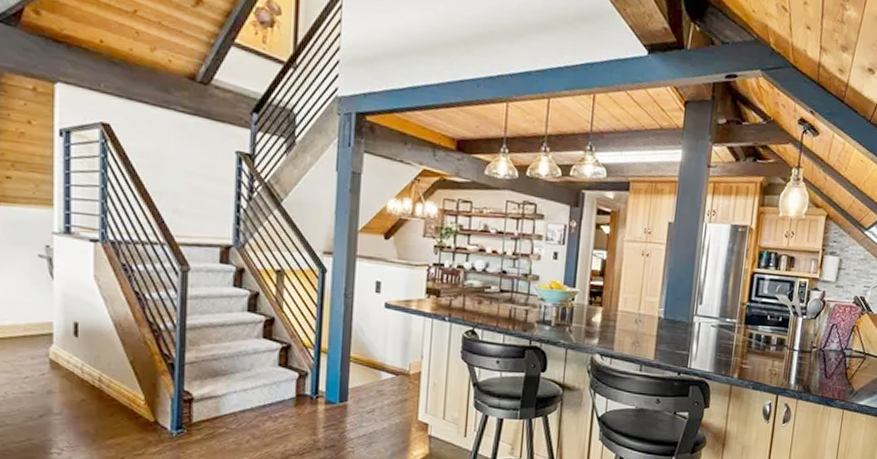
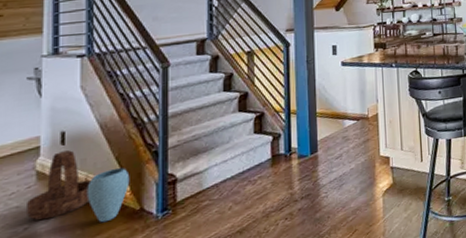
basket: none [41,343,105,412] -> present [27,150,92,221]
vase: none [100,373,144,428] -> present [87,167,130,223]

